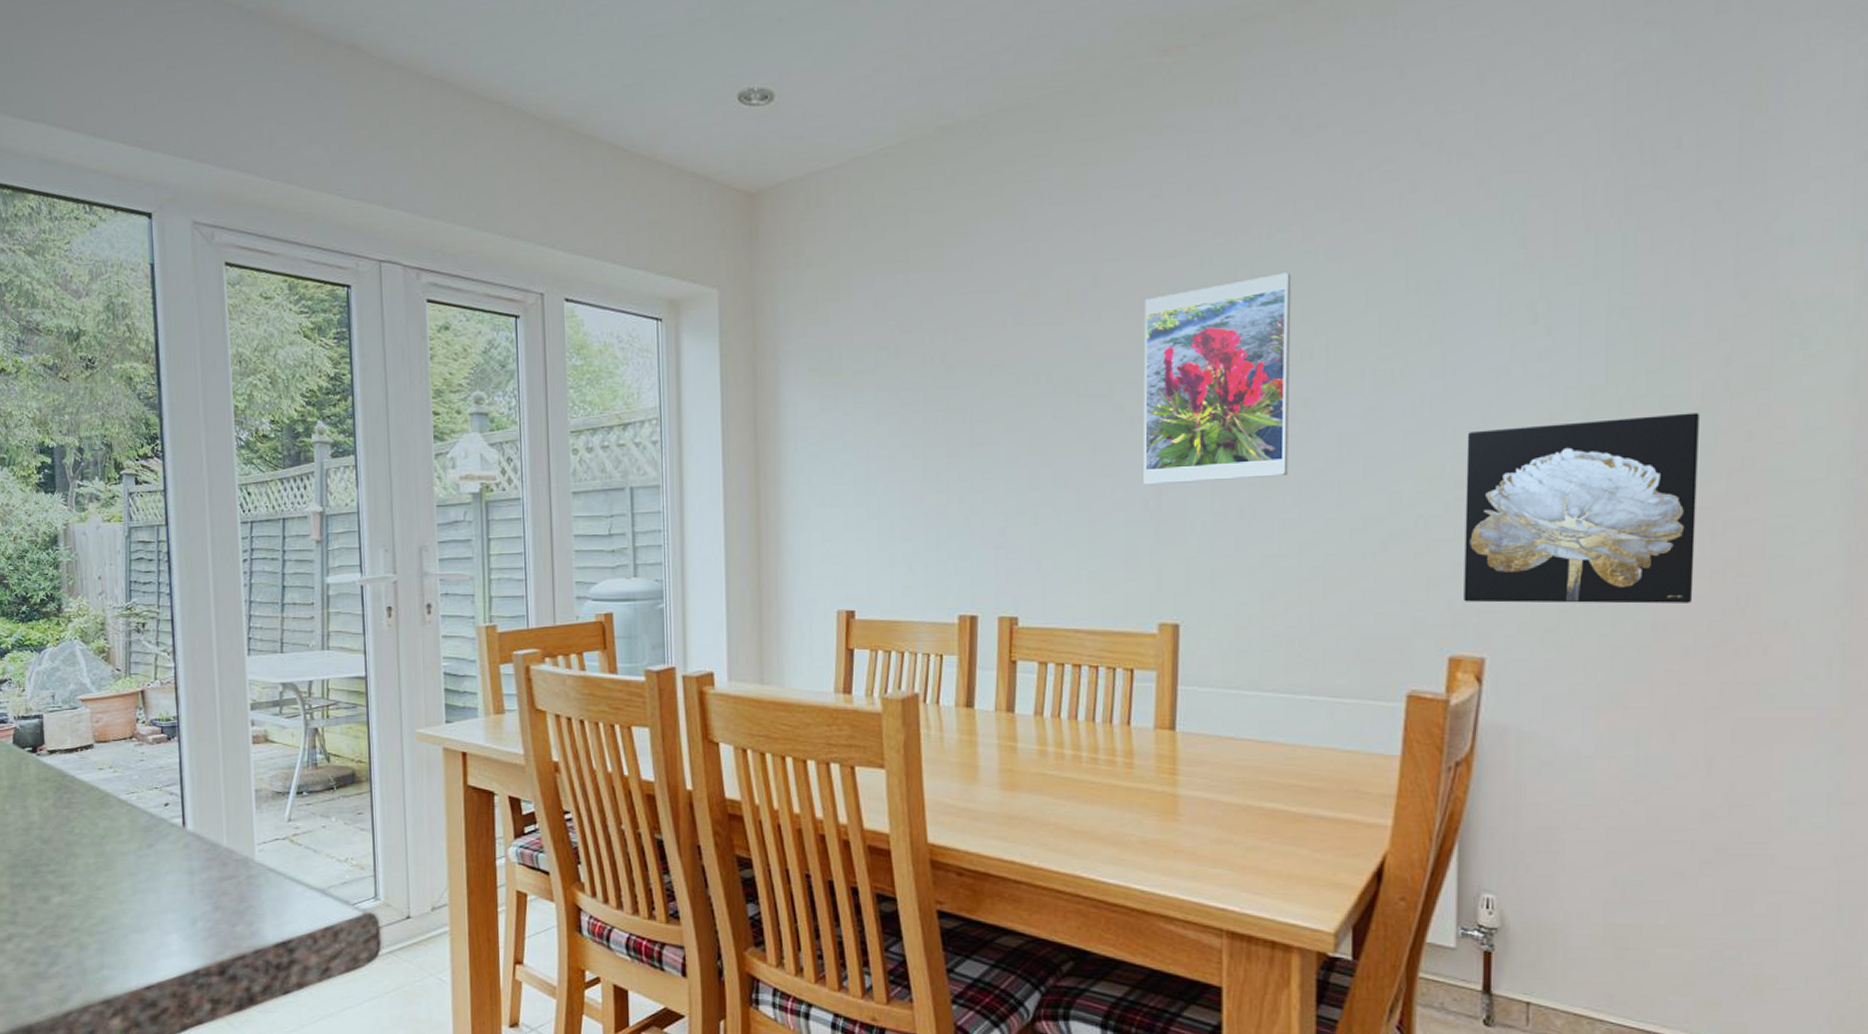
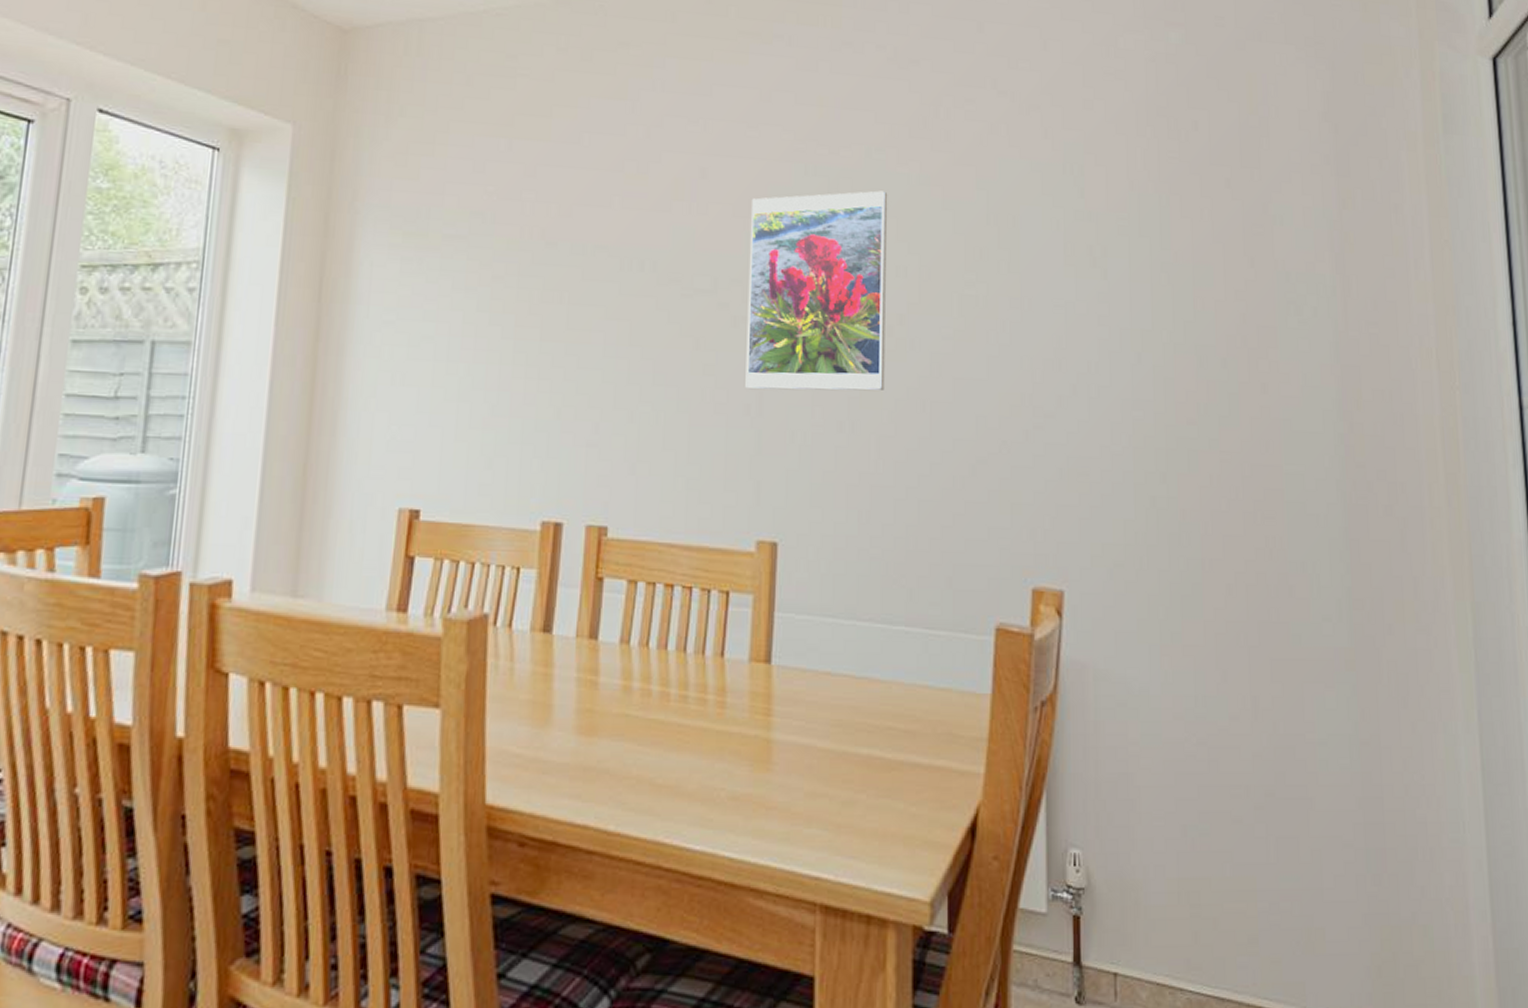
wall art: present [1464,412,1699,604] -> none [1042,362,1232,542]

